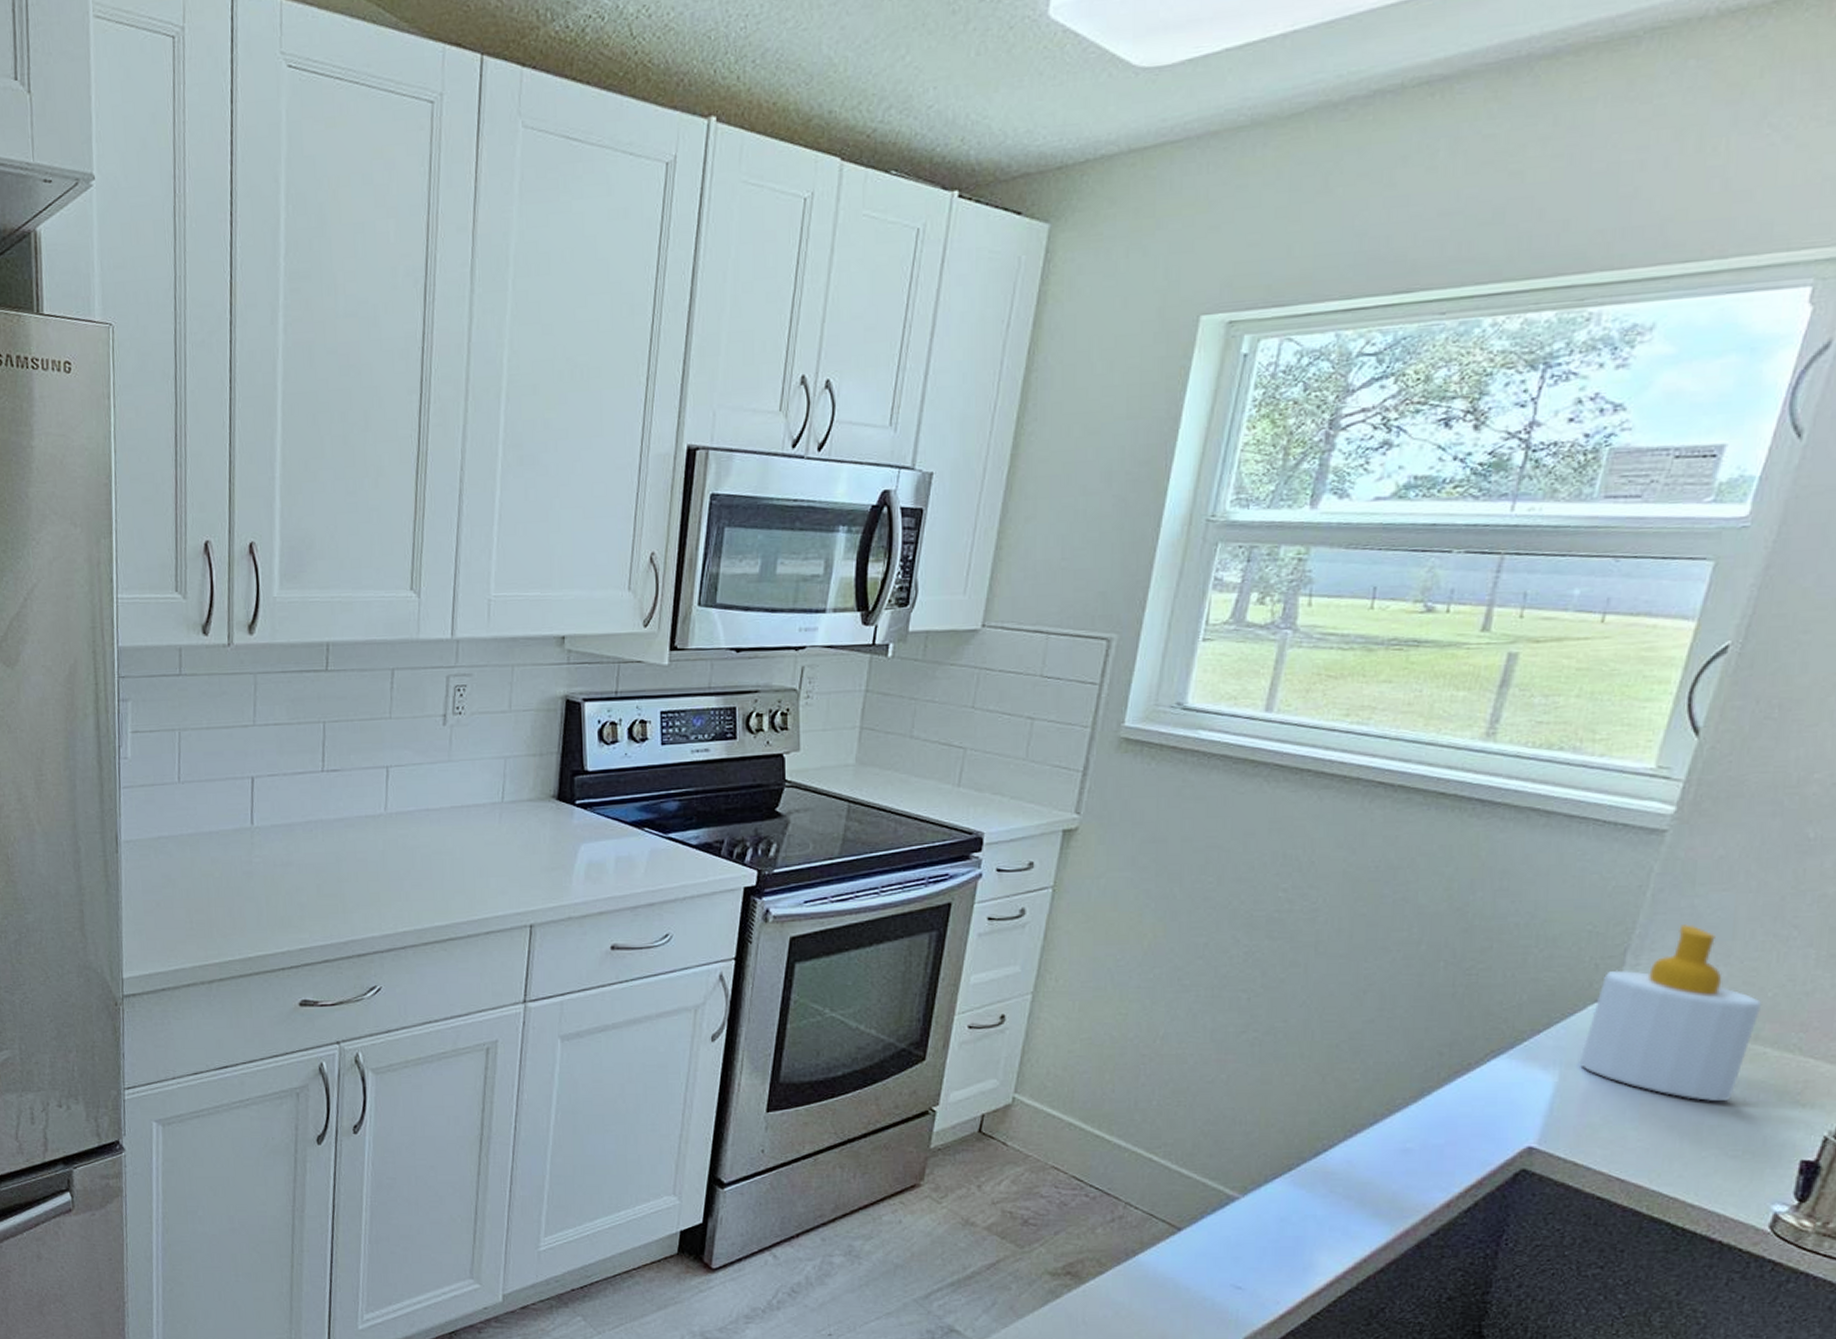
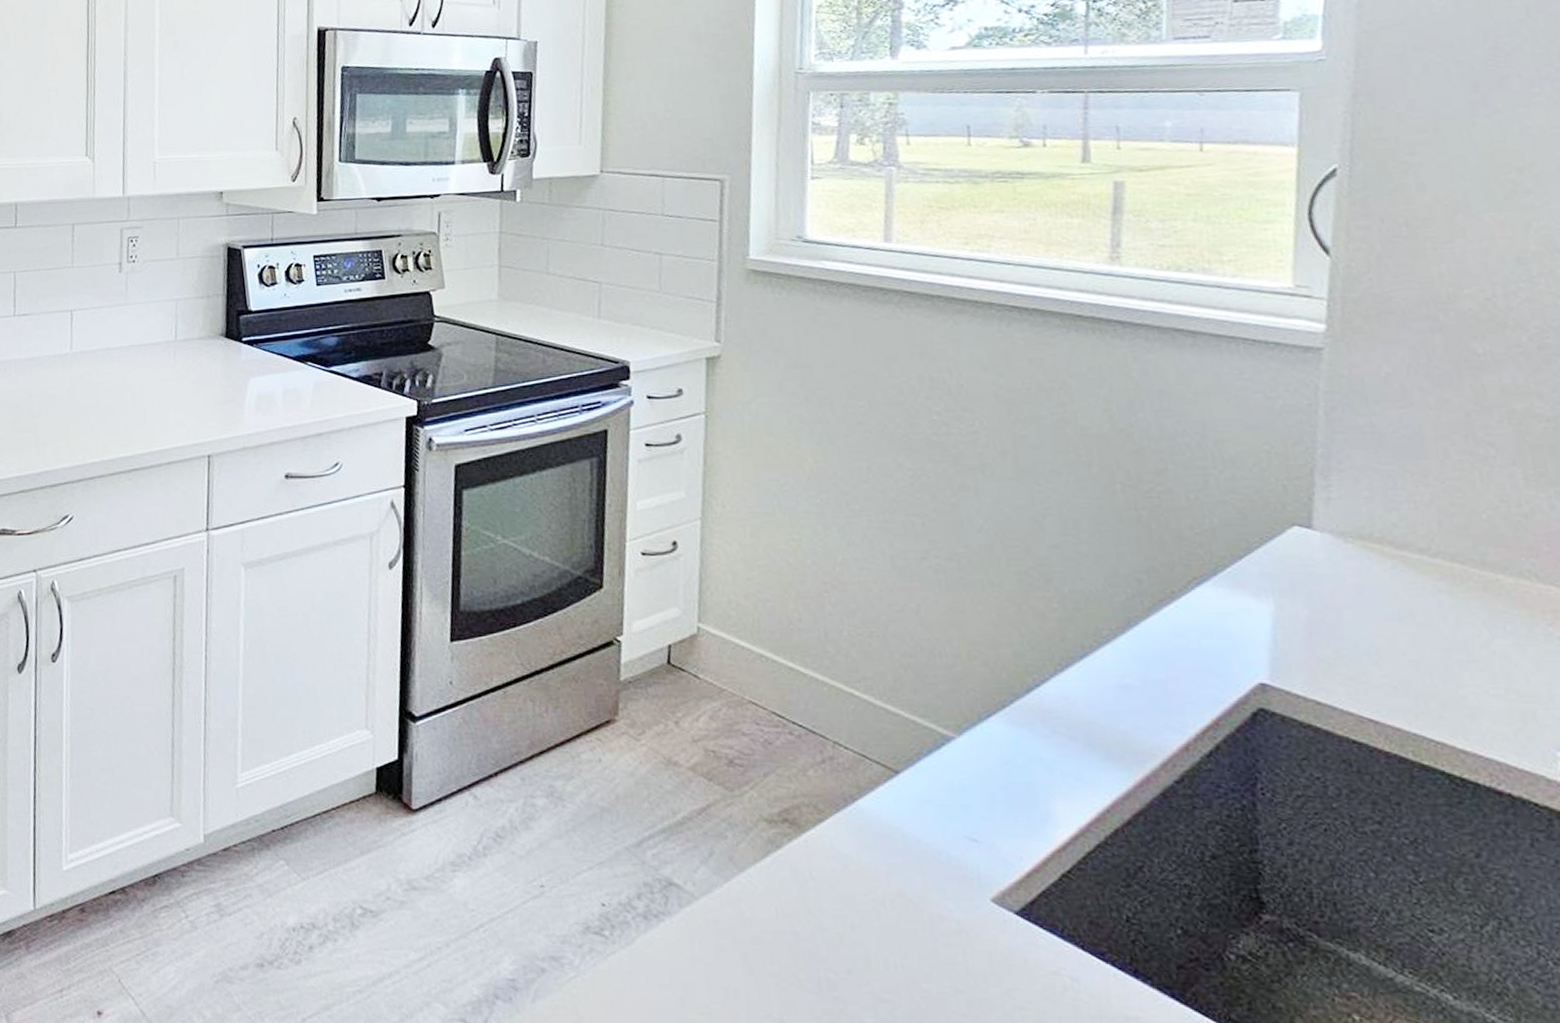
soap bottle: present [1579,924,1762,1101] -> none [1292,443,1480,633]

